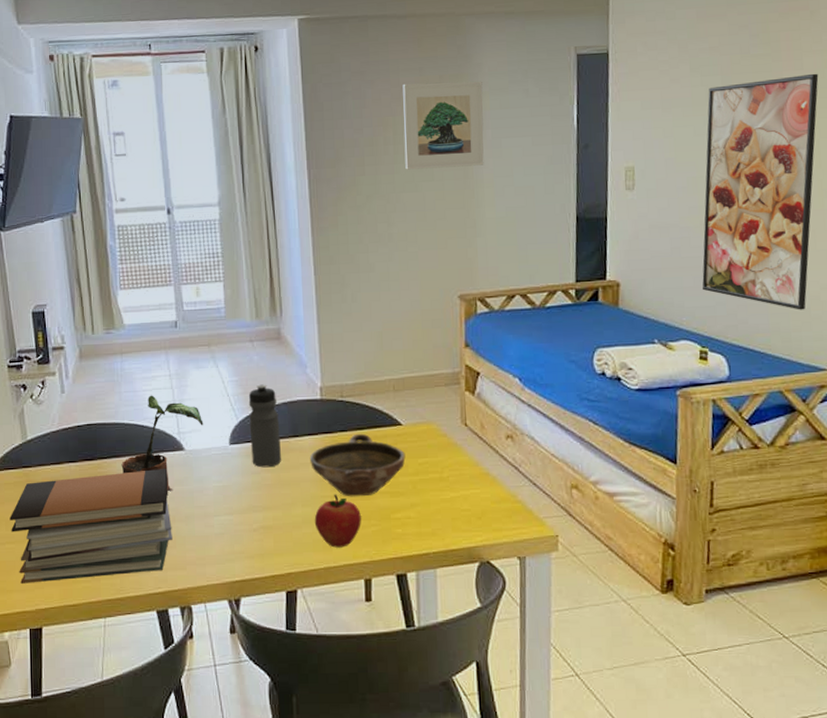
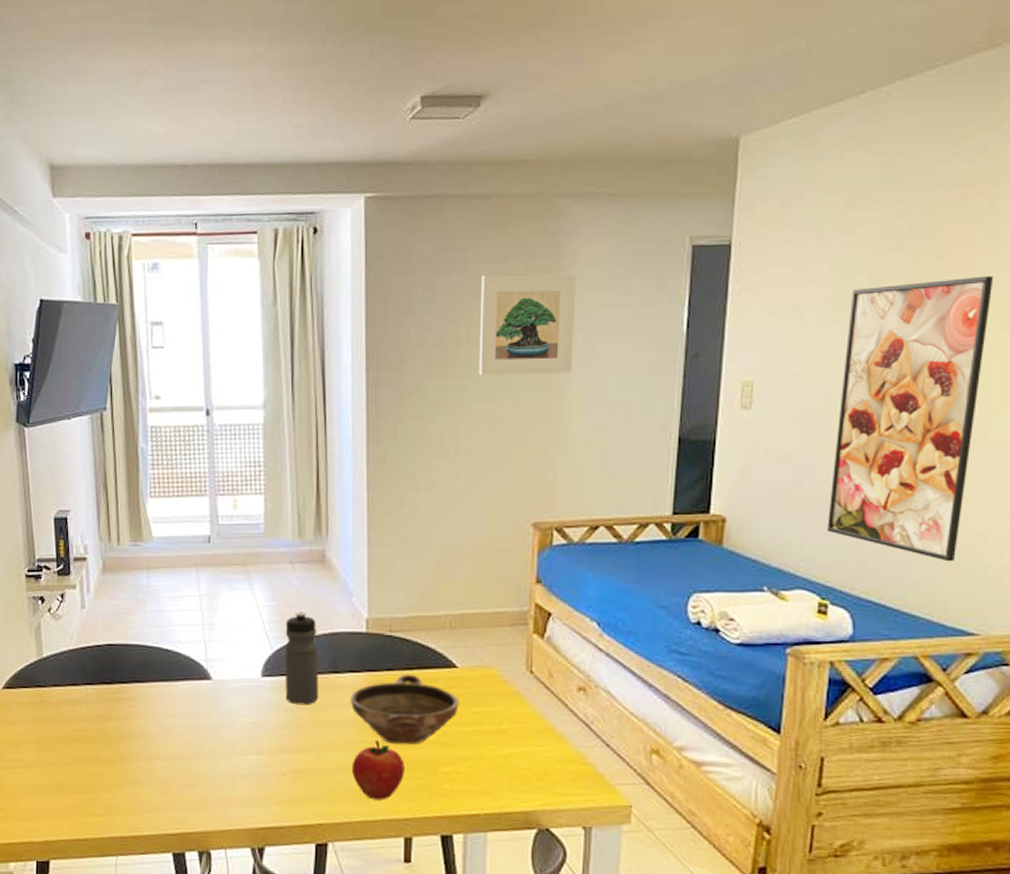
book stack: present [10,468,172,584] -> none [20,697,194,813]
potted plant: present [121,395,203,495] -> none [142,616,234,727]

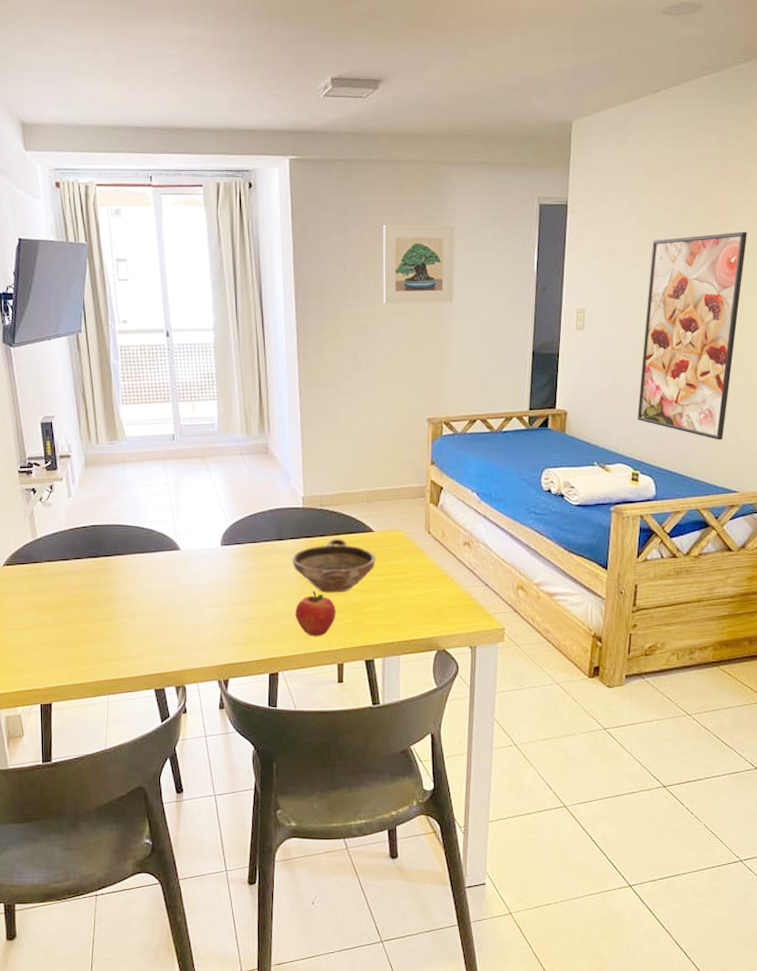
water bottle: present [284,612,319,705] -> none [238,493,267,567]

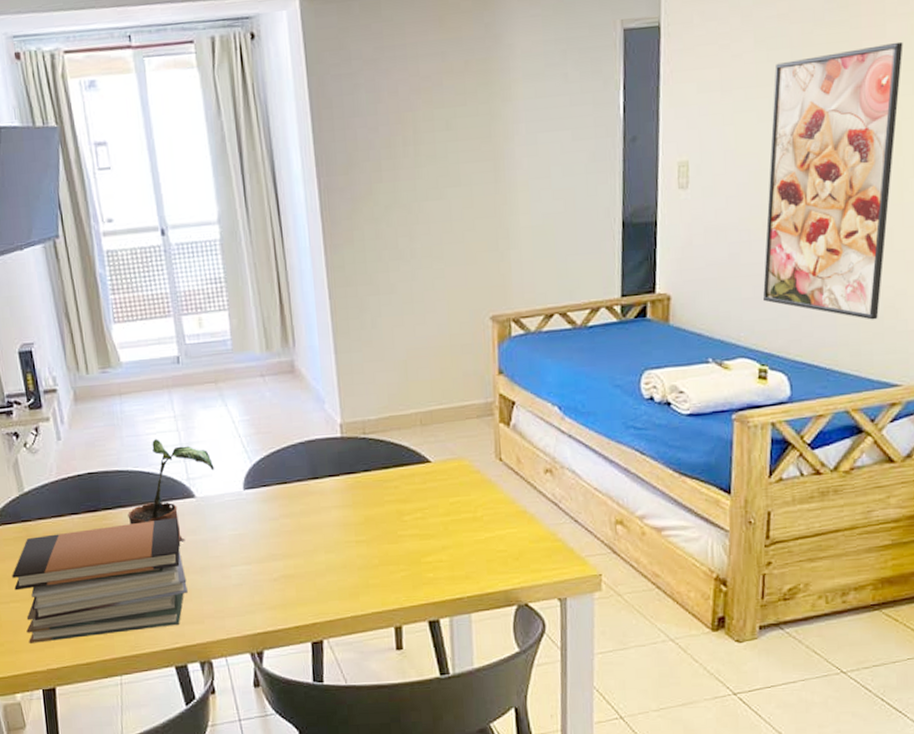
book stack: none [21,565,169,665] -> present [12,517,188,643]
potted plant: none [123,500,198,589] -> present [128,439,214,545]
bowl: present [291,538,376,593] -> none [331,472,436,542]
apple: present [295,590,336,637] -> none [338,538,390,595]
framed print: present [383,224,455,304] -> none [422,65,518,174]

